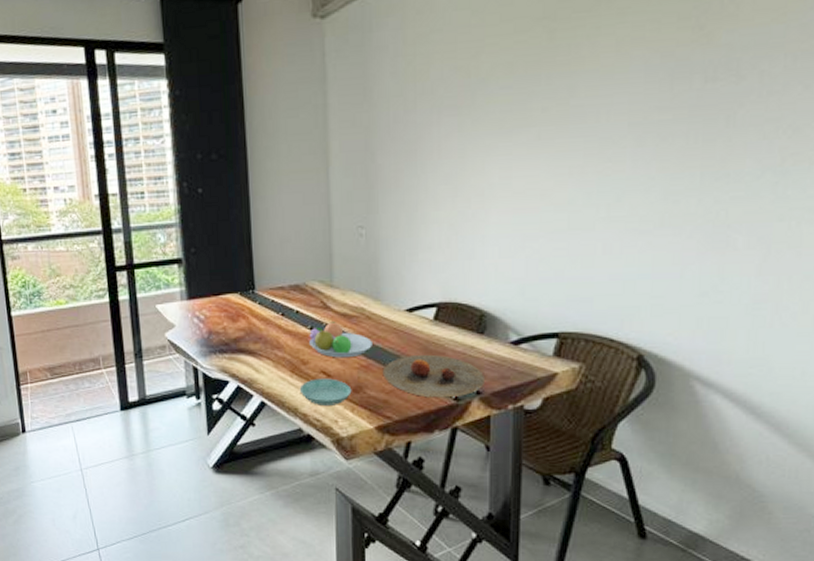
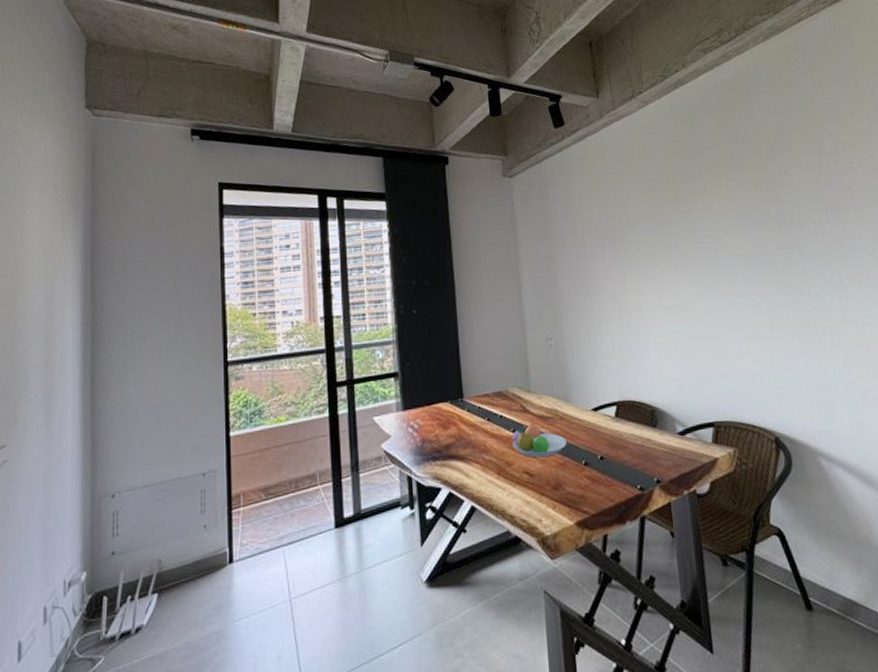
saucer: present [299,378,352,407] -> none [506,478,552,506]
plate: present [382,354,484,398] -> none [577,448,662,490]

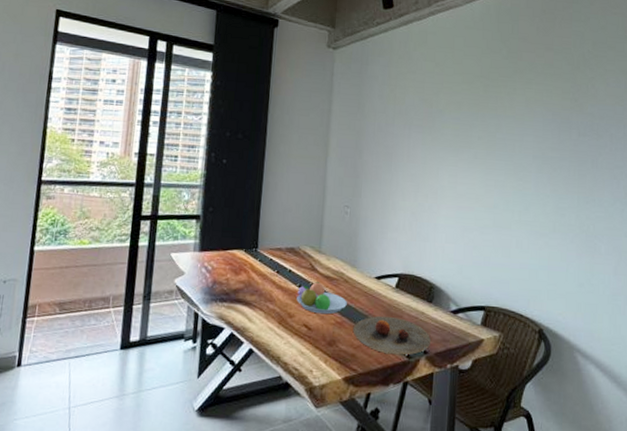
plate: none [577,448,662,490] -> present [352,316,431,355]

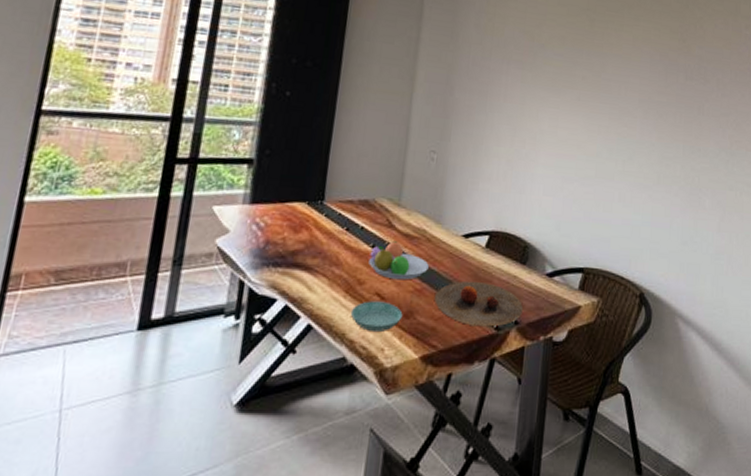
saucer: none [283,331,327,357] -> present [350,301,403,333]

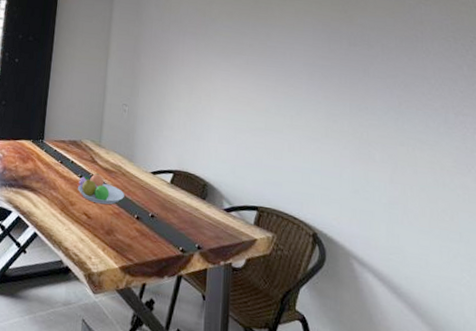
saucer: present [350,301,403,333] -> none [65,218,105,244]
plate: present [434,281,523,327] -> none [129,209,204,249]

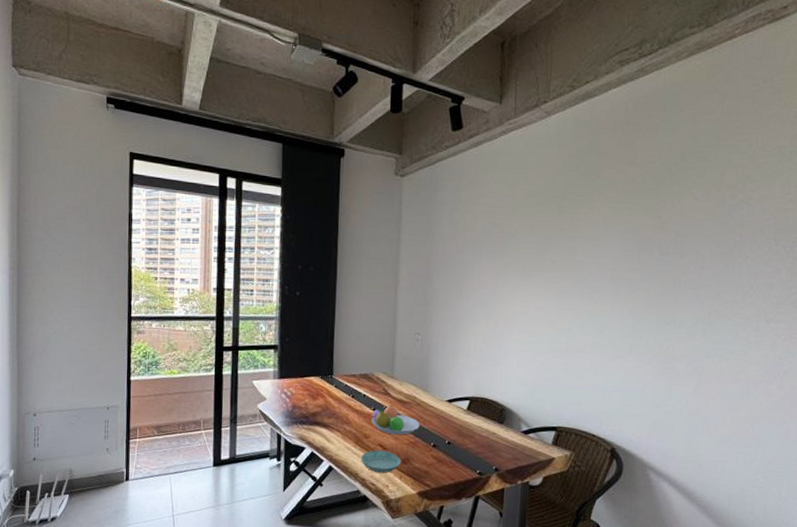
saucer: none [65,218,105,244] -> present [360,450,401,474]

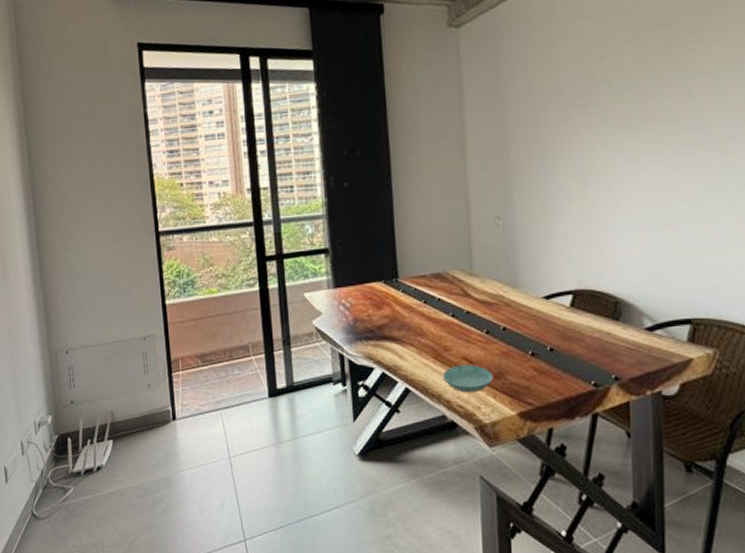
fruit bowl: present [371,405,420,435] -> none [451,309,512,345]

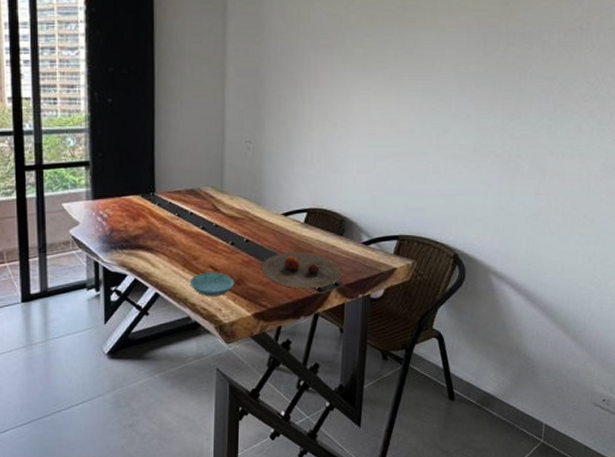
plate: none [522,340,622,384] -> present [261,252,342,289]

